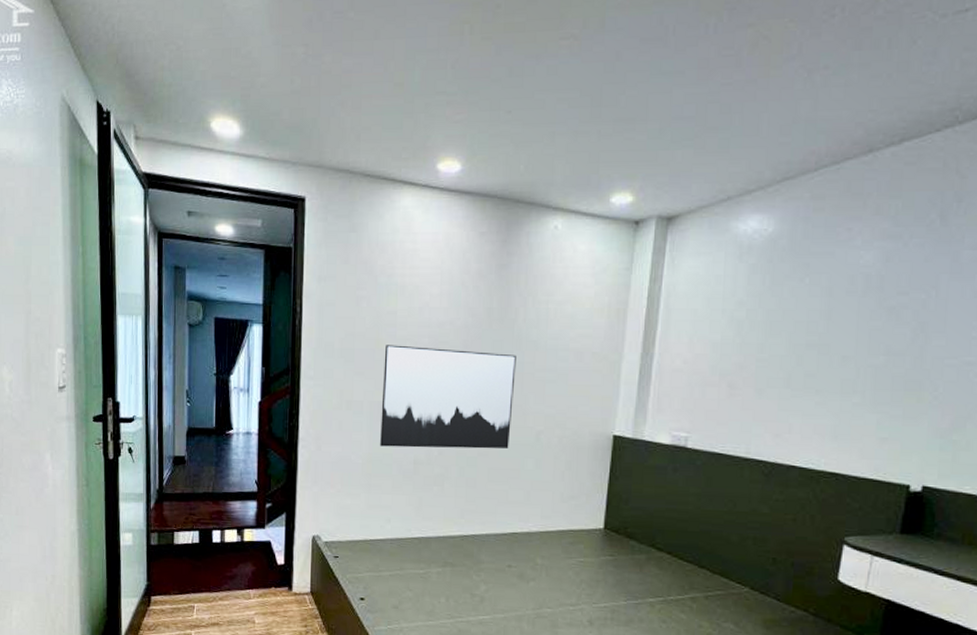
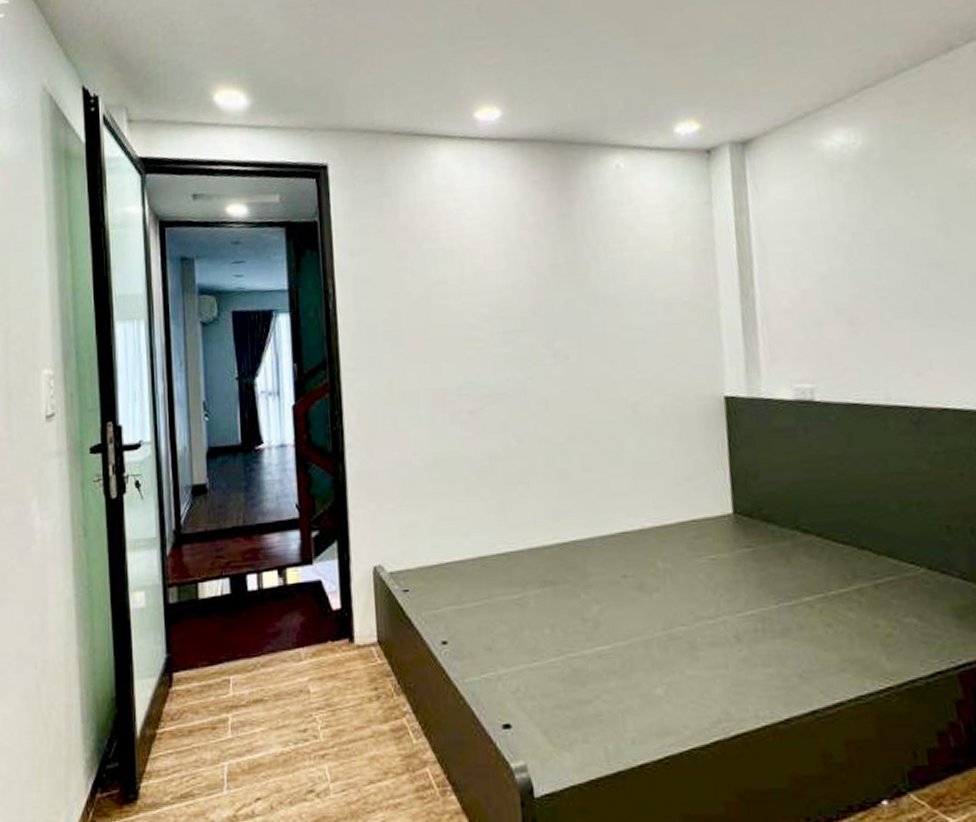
wall art: present [380,345,516,449] -> none [438,314,602,443]

